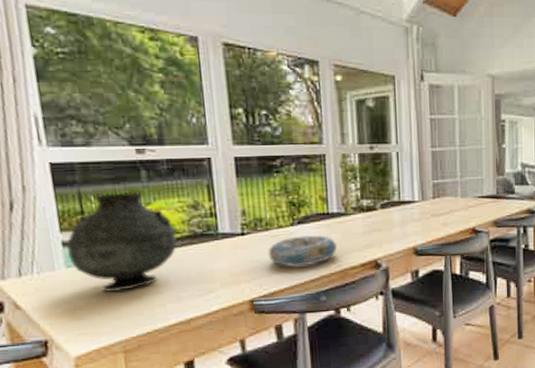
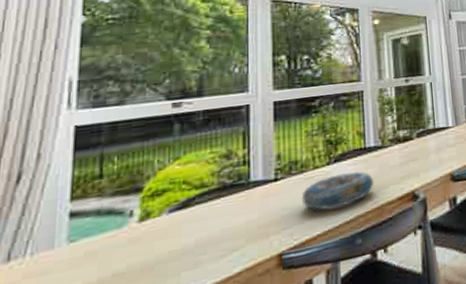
vase: present [67,192,177,293] -> none [72,146,203,268]

